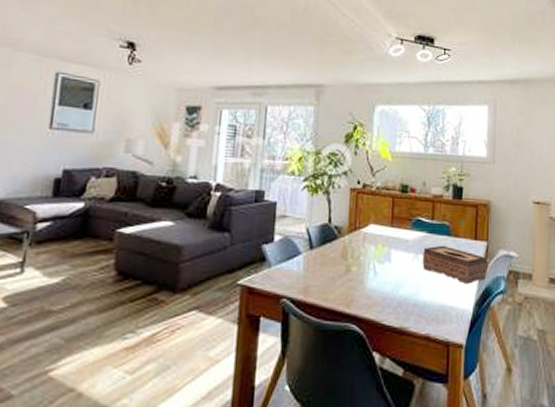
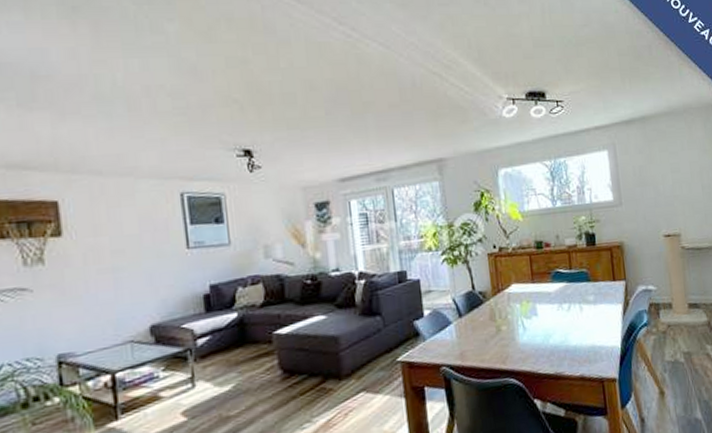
tissue box: present [422,245,488,284] -> none [566,291,630,324]

